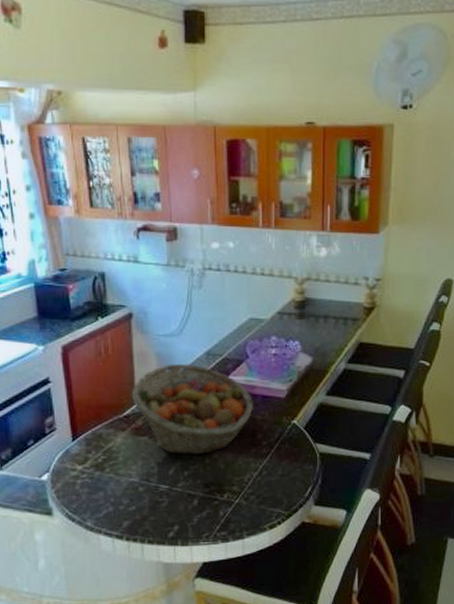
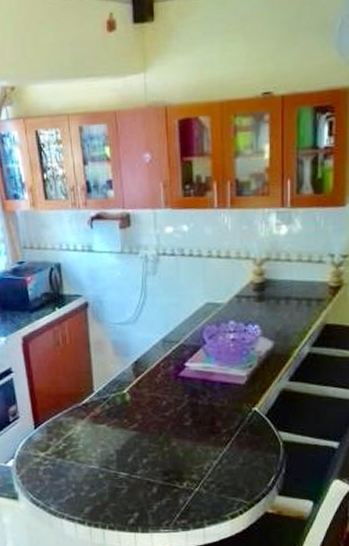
fruit basket: present [132,364,255,455] -> none [90,352,213,443]

